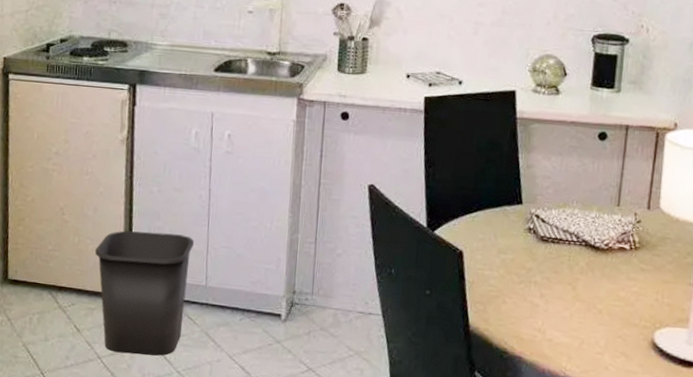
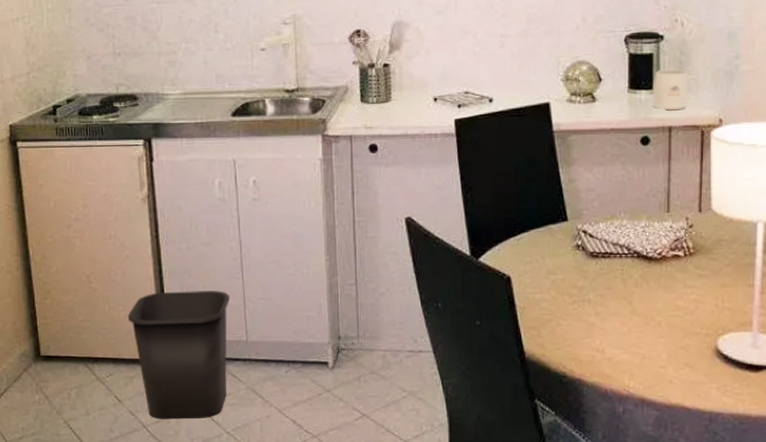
mug: none [612,71,660,111] -> present [652,68,701,111]

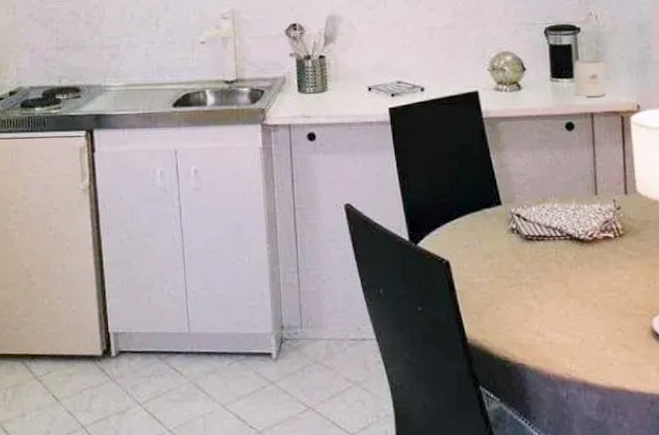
waste bin: present [127,291,230,419] -> none [67,281,172,419]

